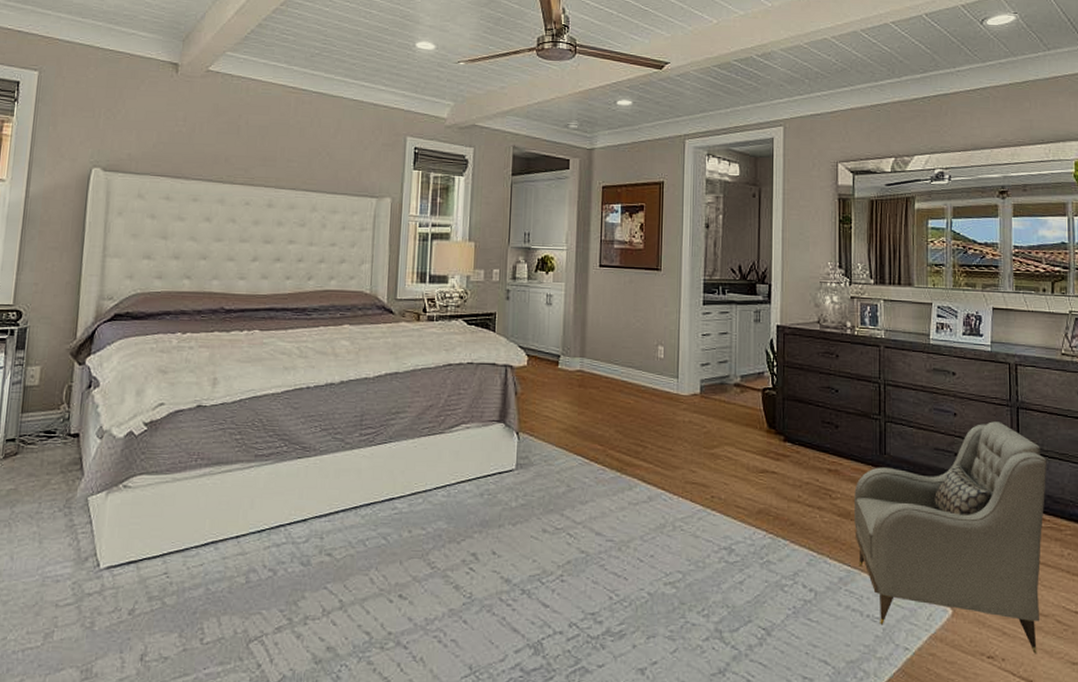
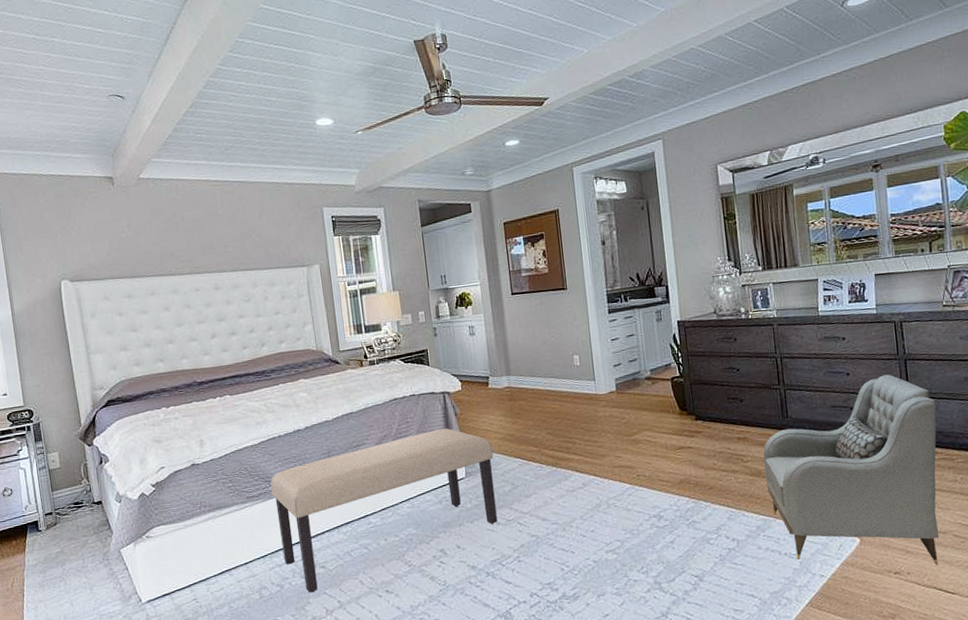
bench: none [284,407,552,585] -> present [270,428,498,593]

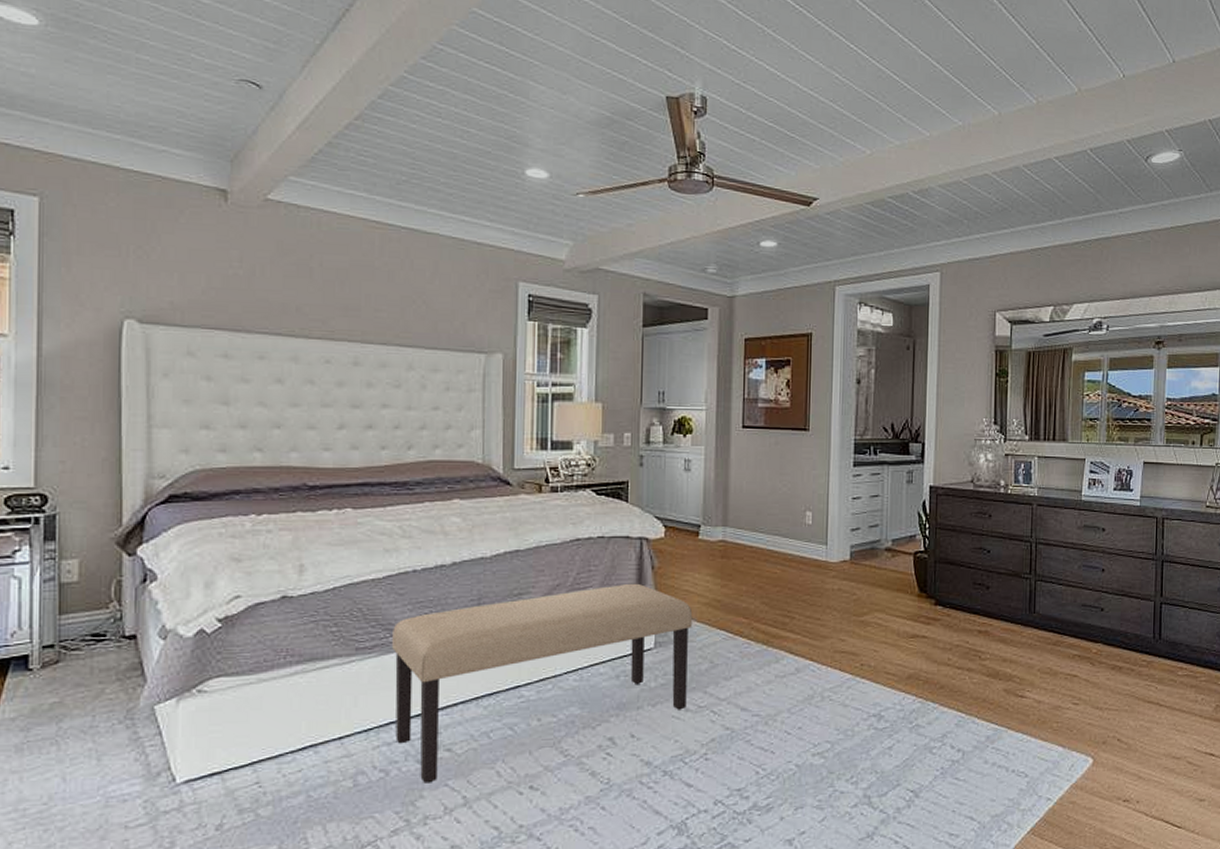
armchair: present [763,374,939,565] -> none [1002,575,1187,794]

